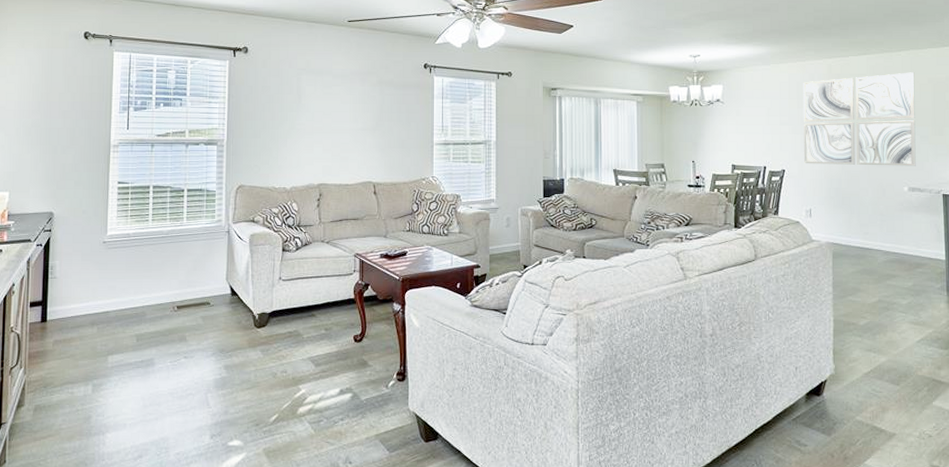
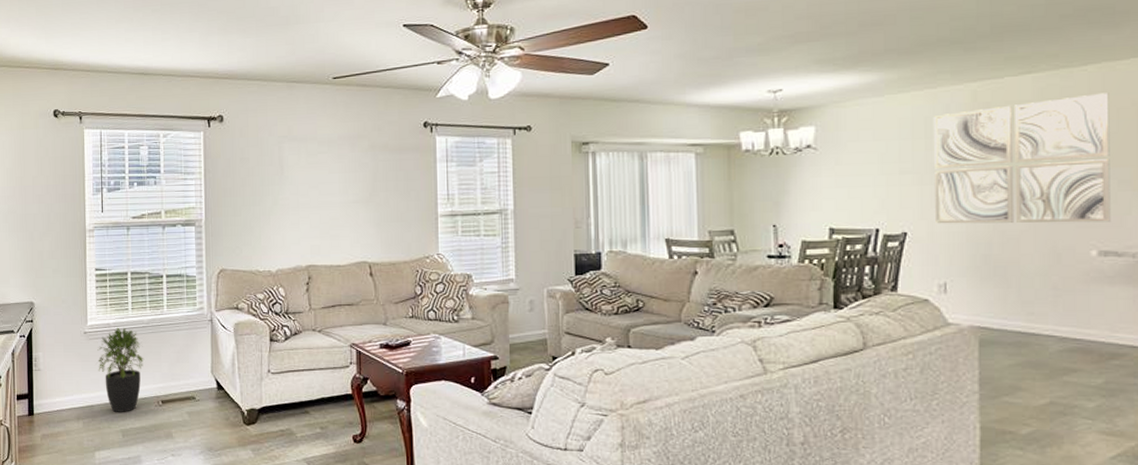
potted plant: none [115,237,162,318] -> present [97,327,144,412]

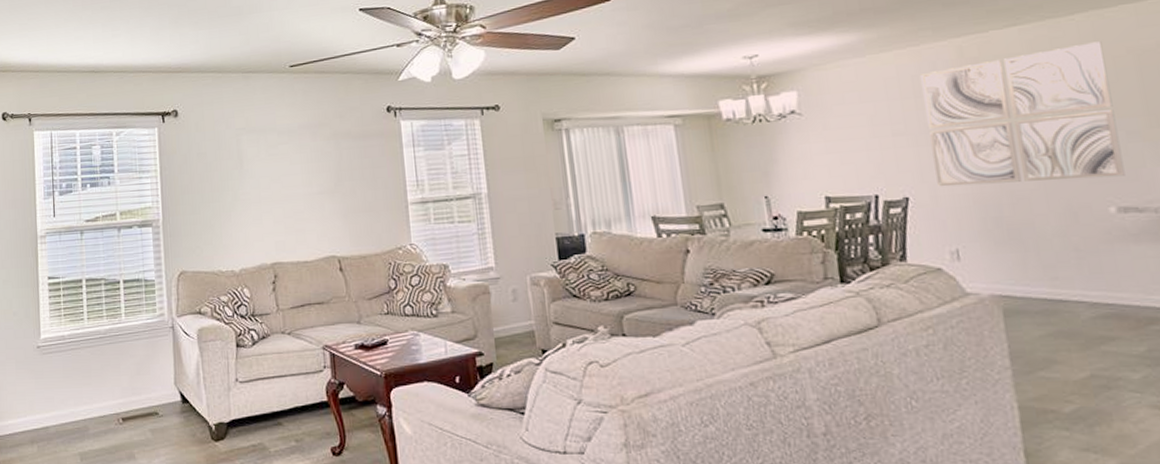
potted plant: present [97,327,144,412] -> none [52,339,102,433]

